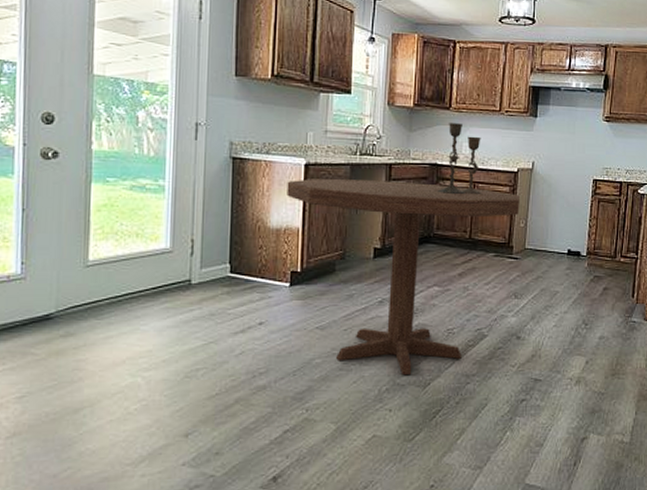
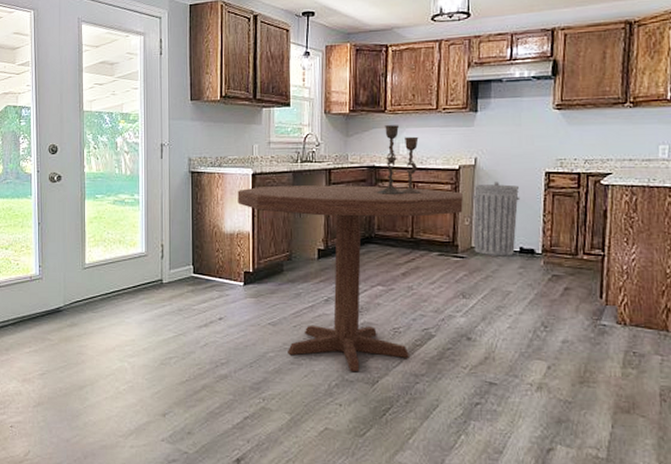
trash can: none [527,186,571,258] -> present [471,182,521,256]

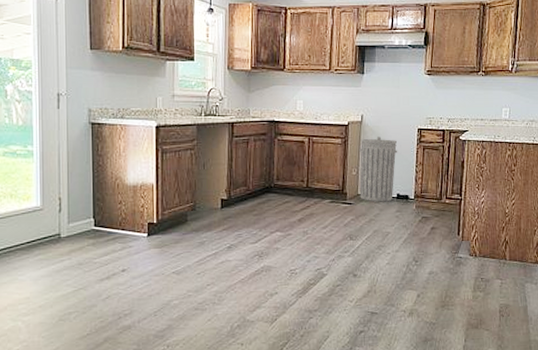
dining table: present [237,185,463,372] -> none [141,138,351,313]
candlestick: present [376,125,422,195] -> none [275,83,316,148]

